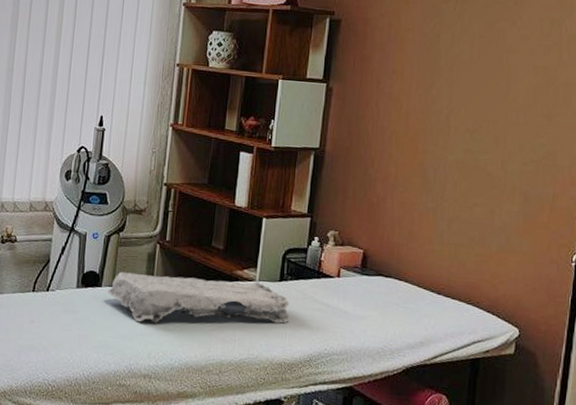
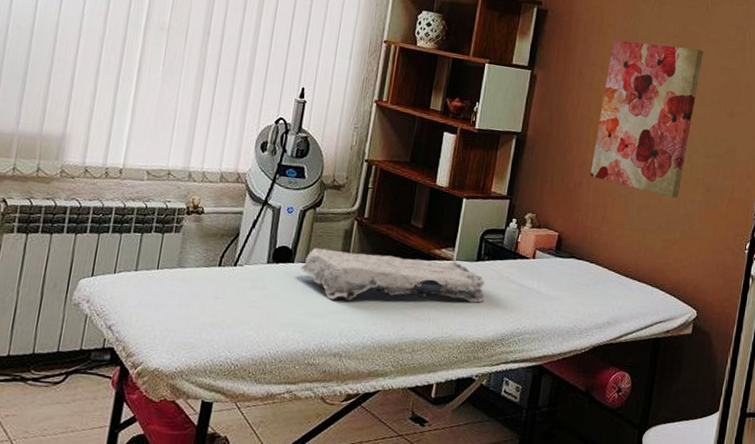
wall art: none [394,45,514,209] -> present [590,40,704,198]

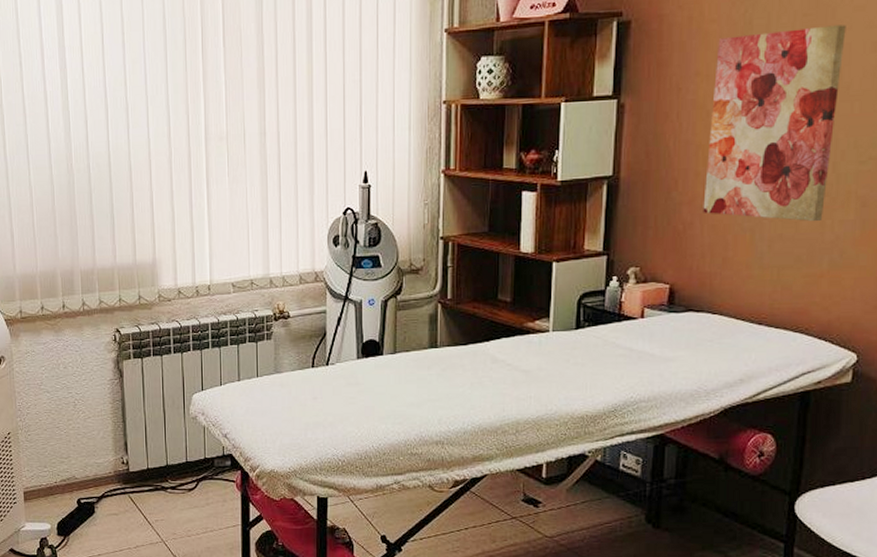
stone plaque: present [298,248,486,303] -> none [388,329,590,388]

